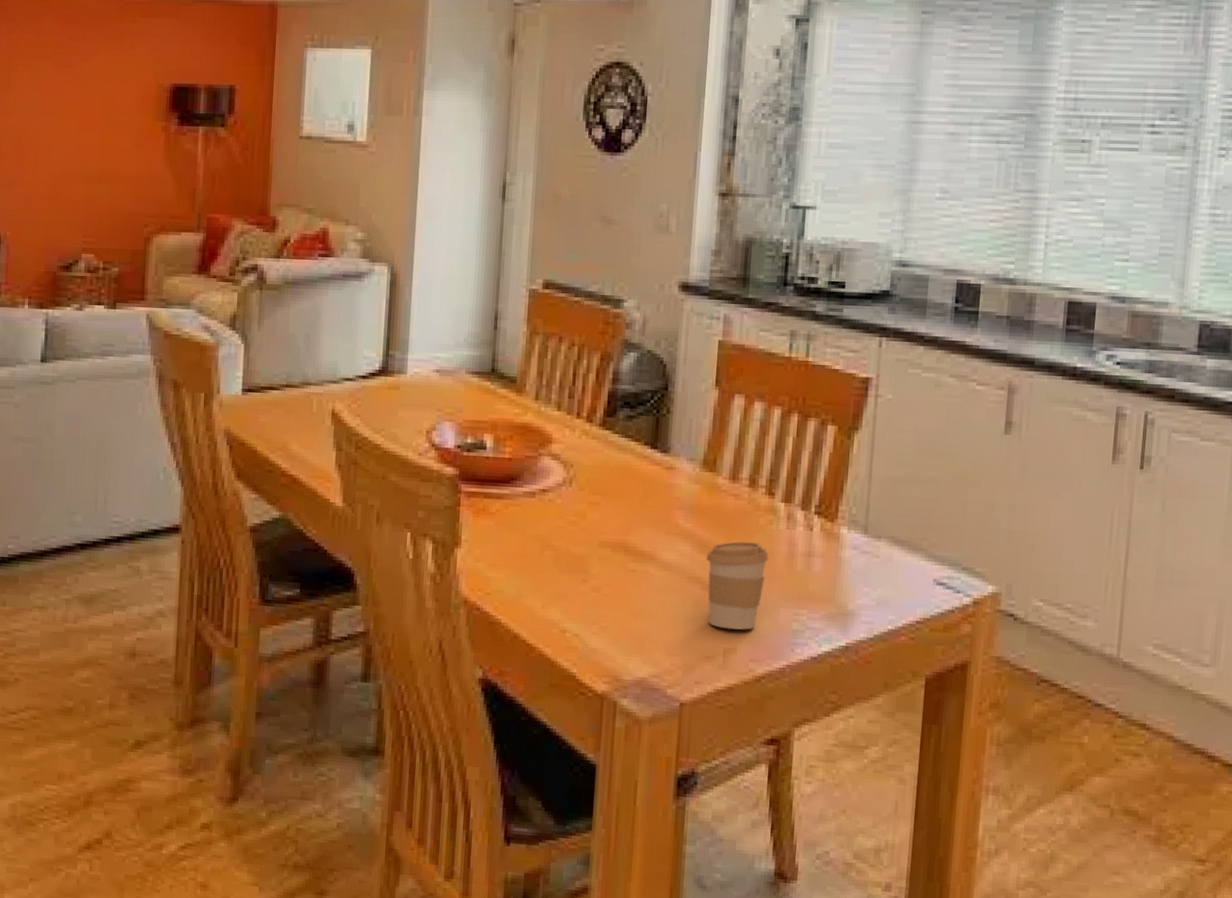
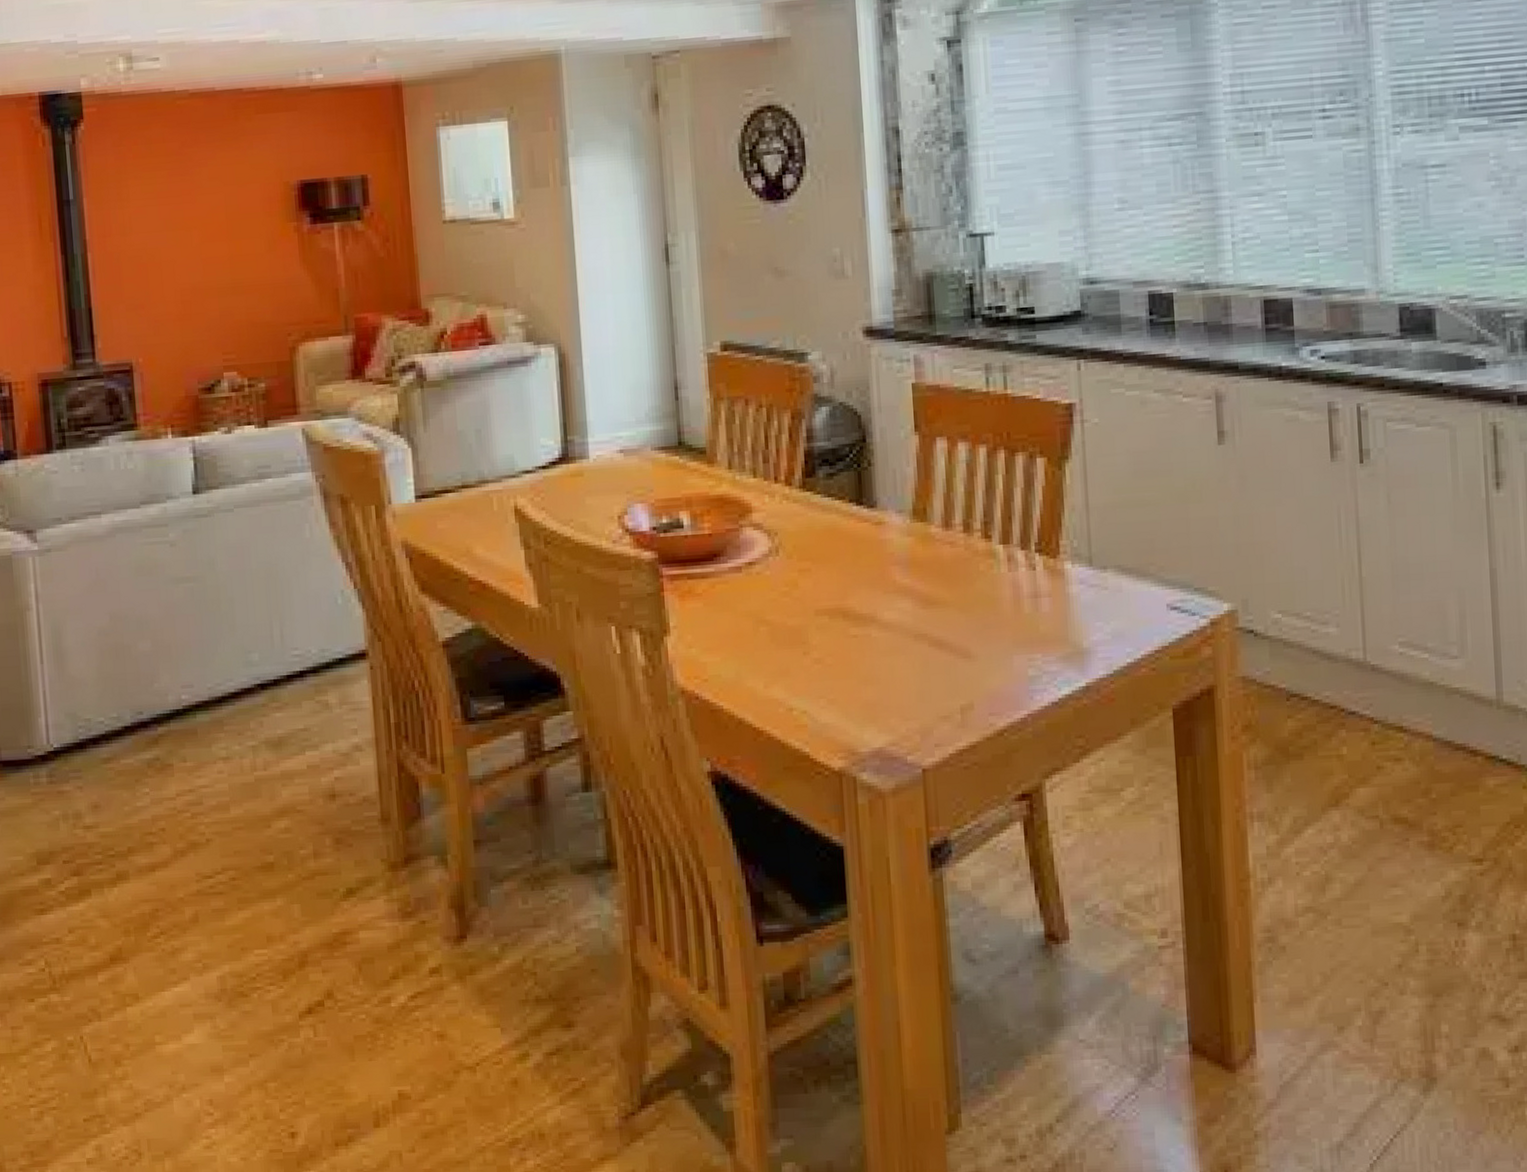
coffee cup: present [706,541,769,630] -> none [929,590,994,685]

